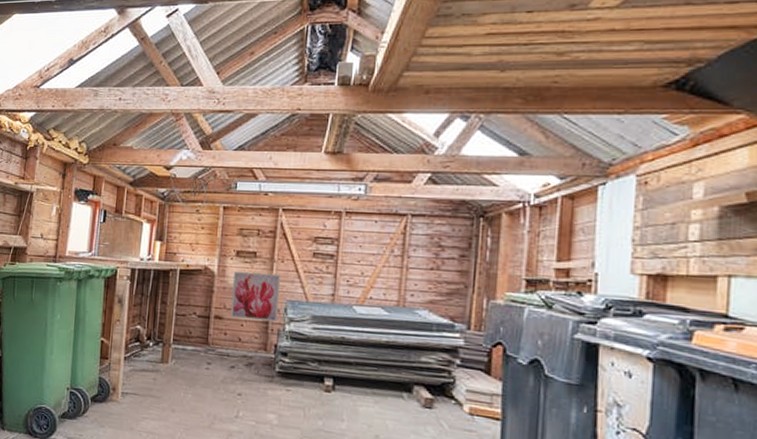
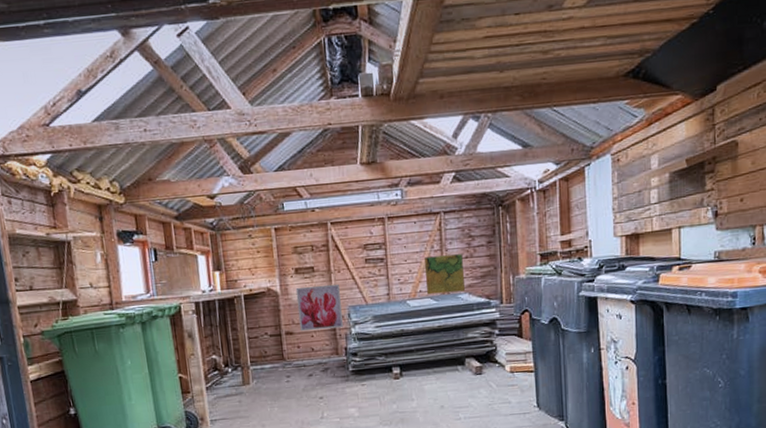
map: none [379,261,427,307] -> present [424,254,465,295]

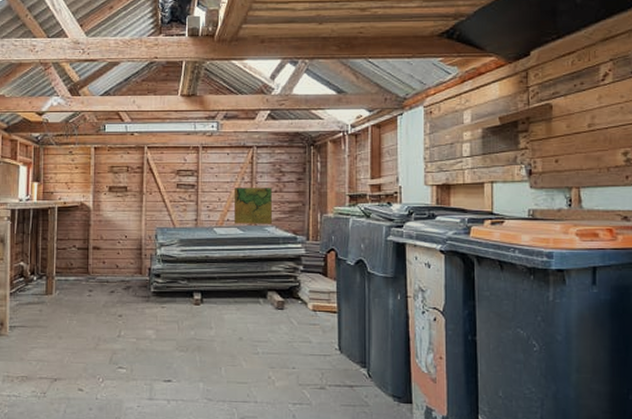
wall art: present [295,283,343,332] -> none [107,204,149,248]

